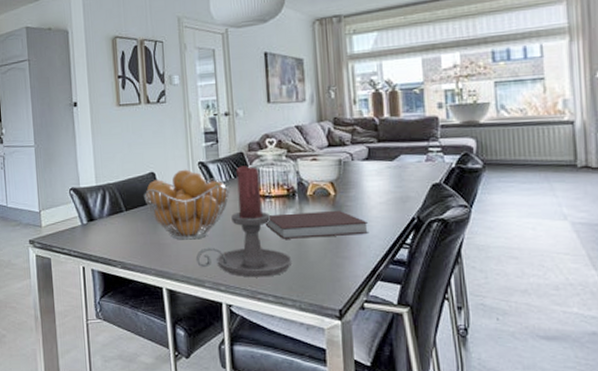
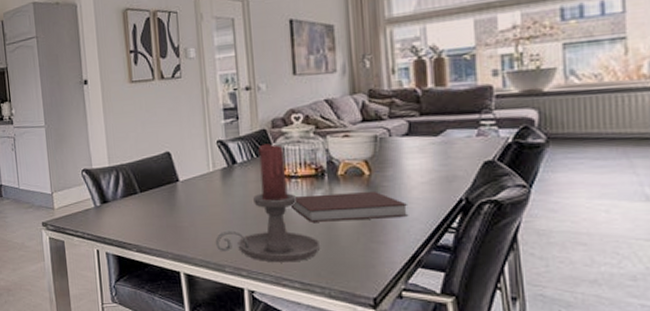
fruit basket: present [144,169,230,240] -> none [159,148,252,223]

